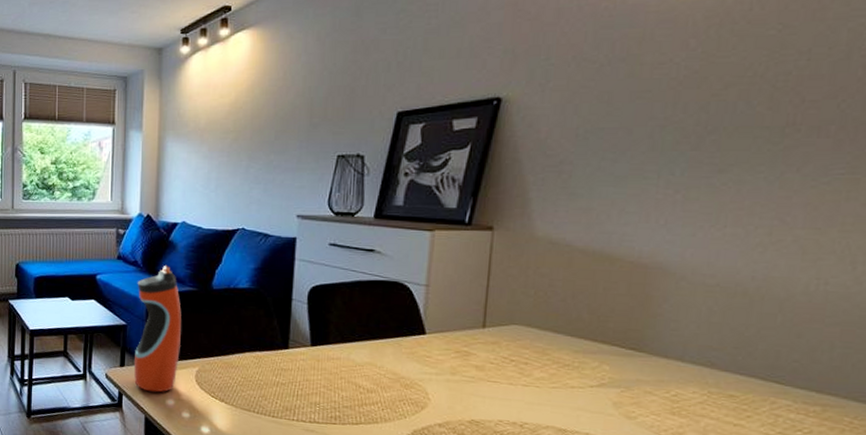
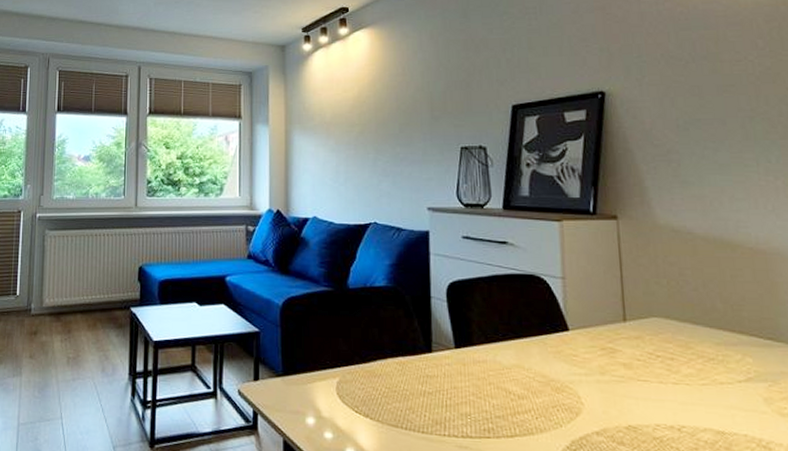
water bottle: present [133,266,182,393] -> none [268,264,318,410]

